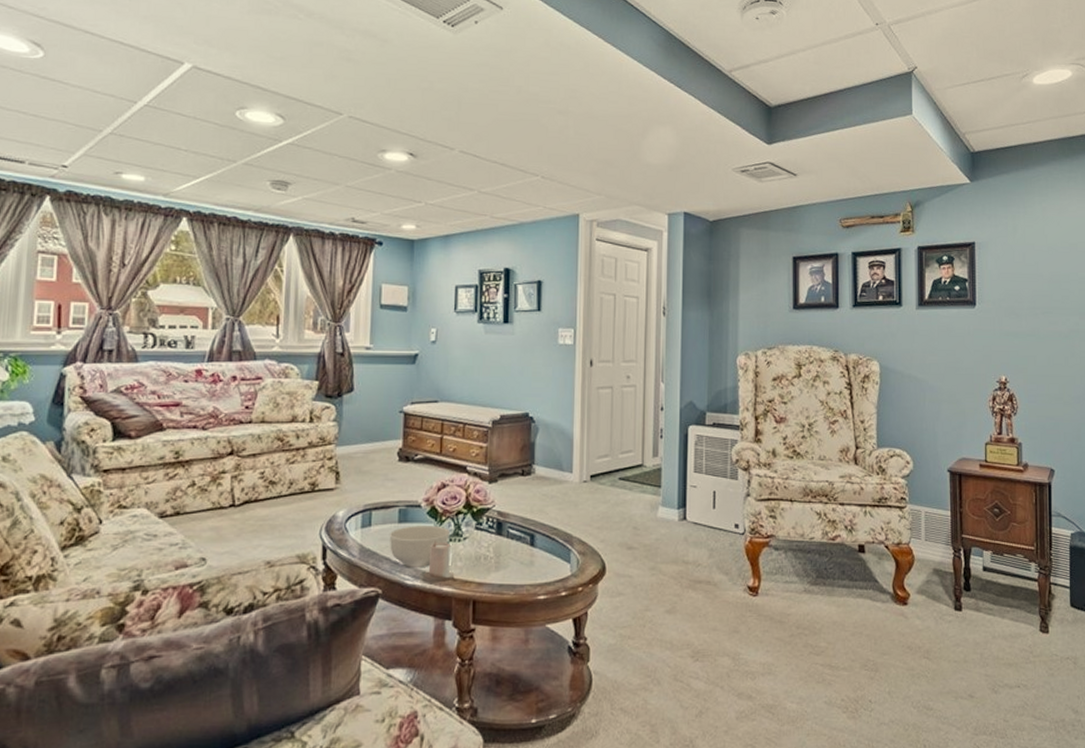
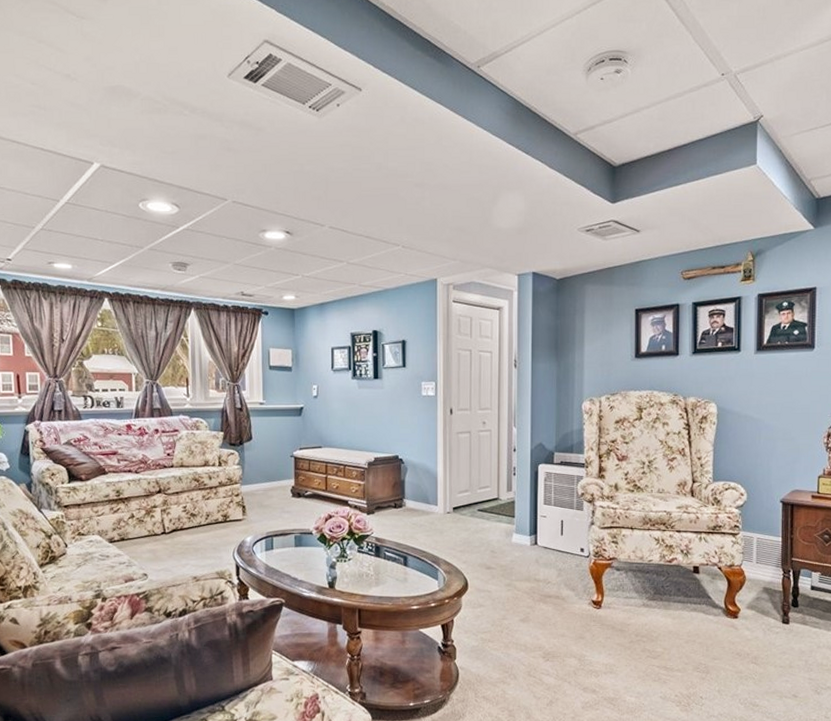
bowl: present [389,526,450,569] -> none [288,549,337,583]
candle: present [424,540,455,583] -> none [318,561,343,595]

